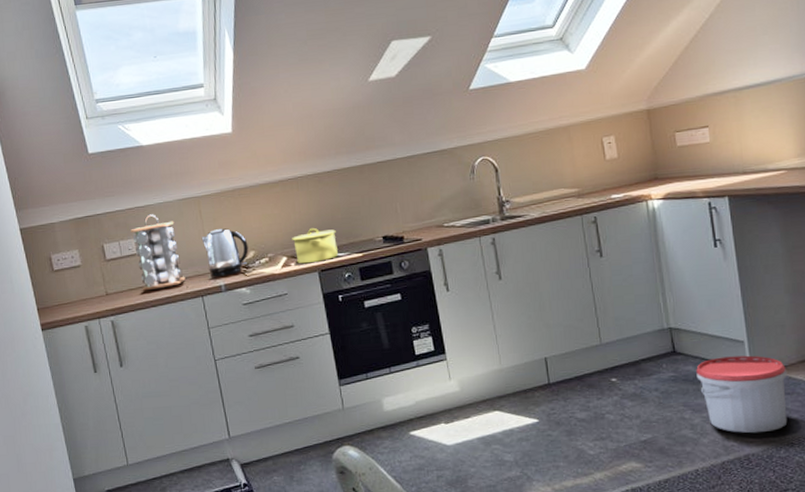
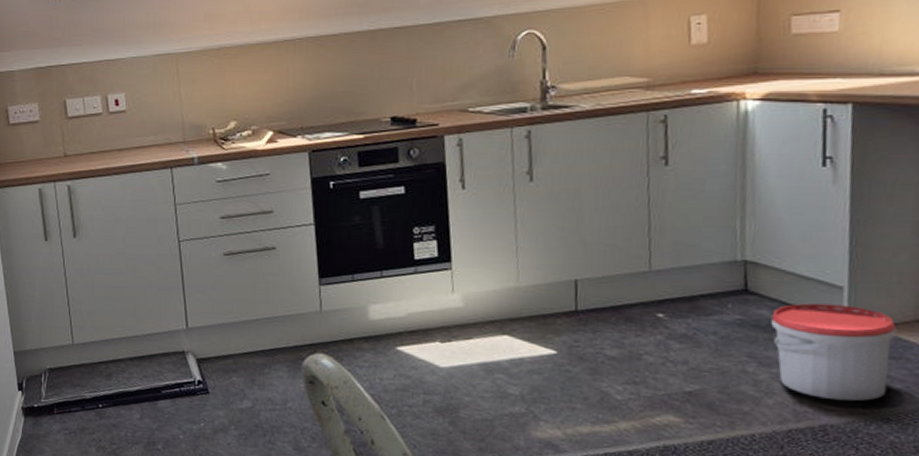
spice rack: present [129,214,185,291] -> none [96,69,154,156]
kettle: present [201,228,249,279] -> none [176,93,229,149]
cooking pot: present [292,228,338,264] -> none [281,101,335,141]

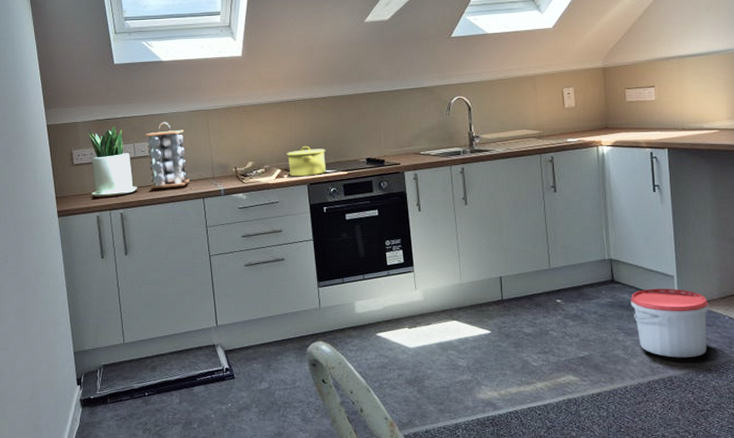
planter: none [25,74,88,166] -> present [87,125,138,198]
spice rack: none [96,69,154,156] -> present [144,122,190,189]
cooking pot: none [281,101,335,141] -> present [287,146,326,177]

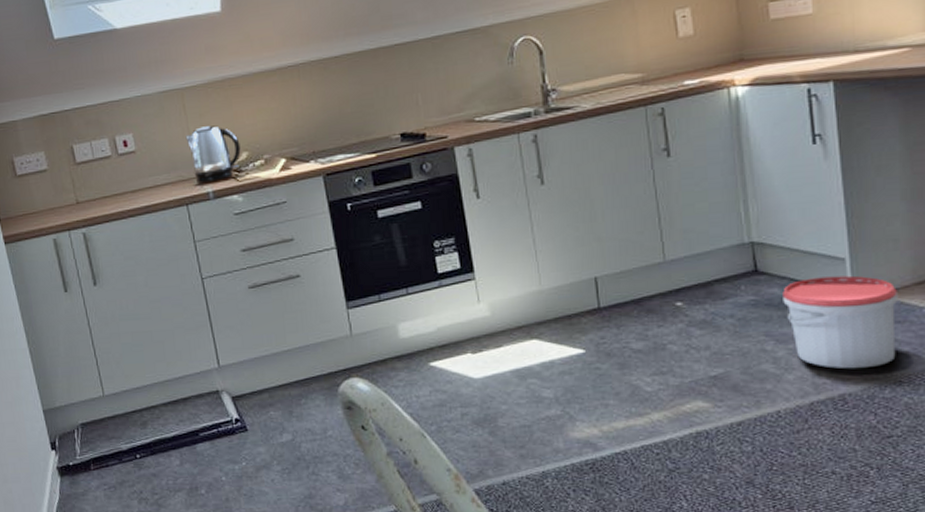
planter: present [87,125,138,198] -> none [29,120,101,216]
spice rack: present [144,122,190,189] -> none [102,109,167,199]
kettle: none [207,140,248,183] -> present [185,125,241,184]
cooking pot: present [287,146,326,177] -> none [292,124,346,167]

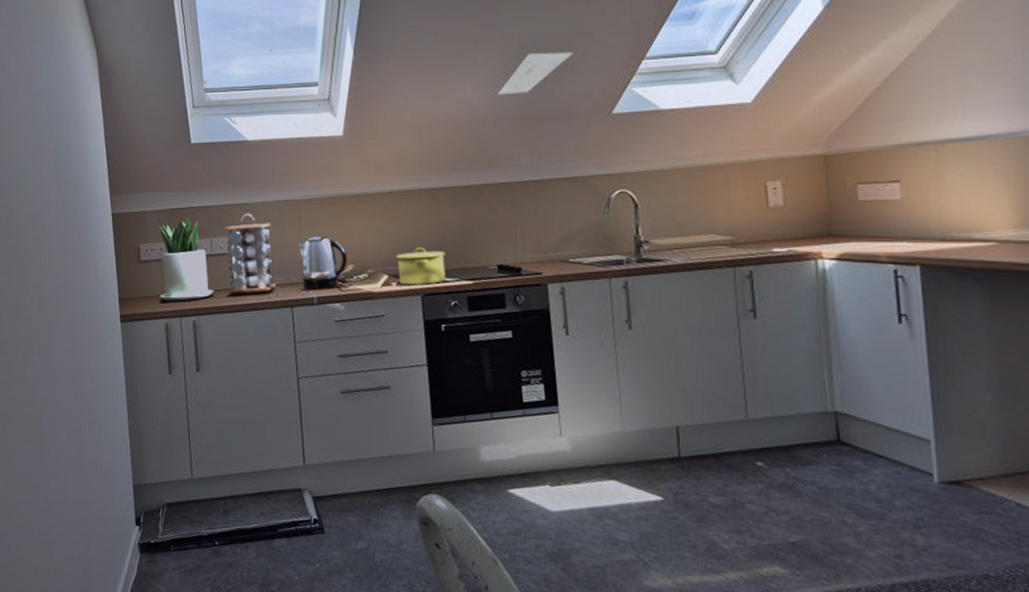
planter: none [29,120,101,216] -> present [157,216,214,302]
spice rack: none [102,109,167,199] -> present [223,213,276,294]
cooking pot: none [292,124,346,167] -> present [396,248,446,285]
bucket: present [783,275,899,369] -> none [865,455,986,556]

